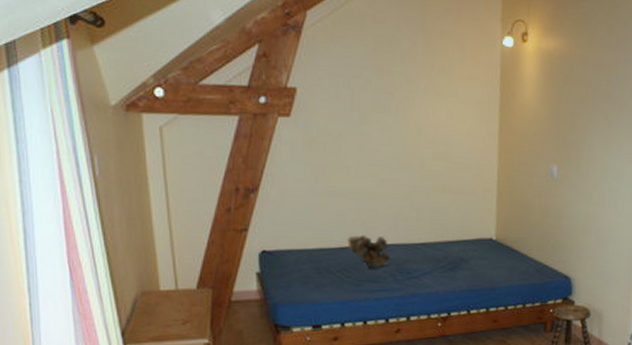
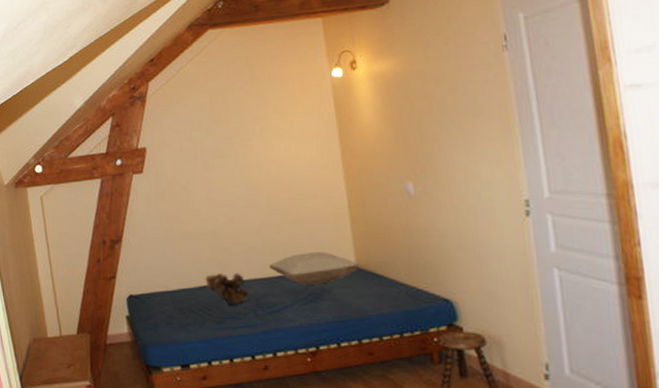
pillow: none [413,222,498,254] -> present [268,252,359,285]

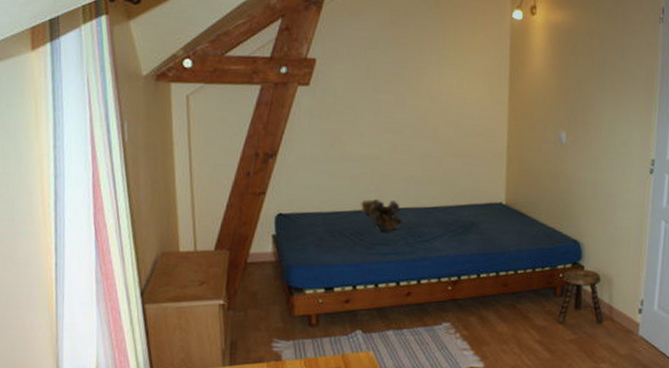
pillow: present [268,252,359,285] -> none [425,187,508,218]

